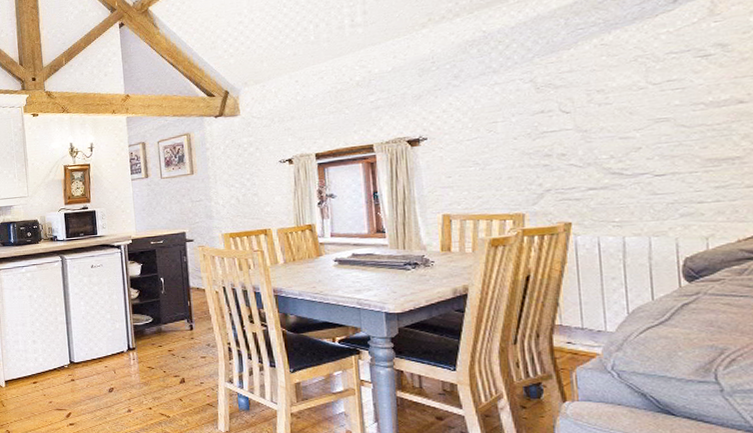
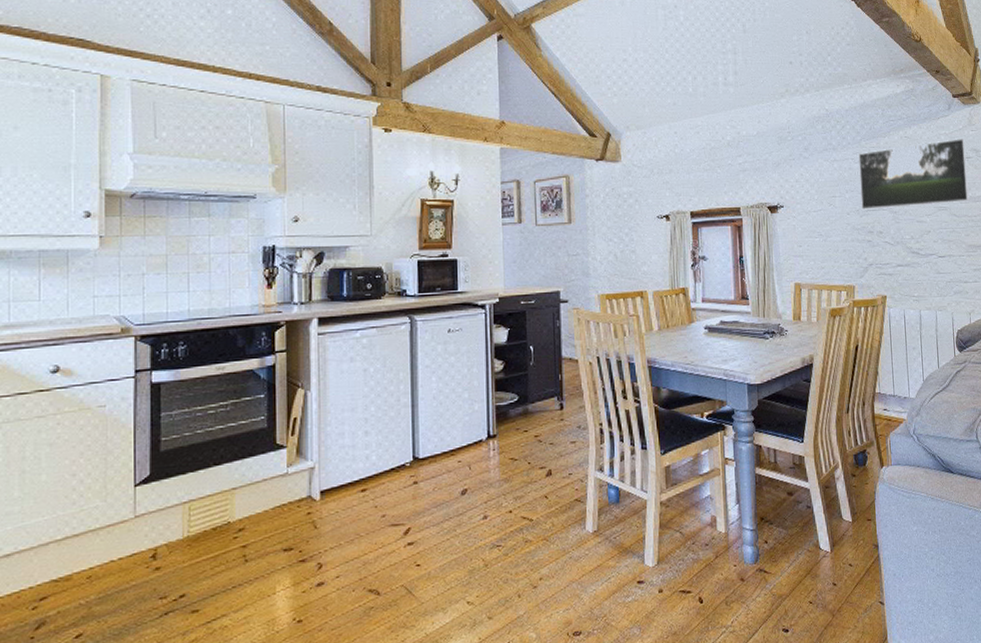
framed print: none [530,32,710,133] -> present [858,137,970,210]

